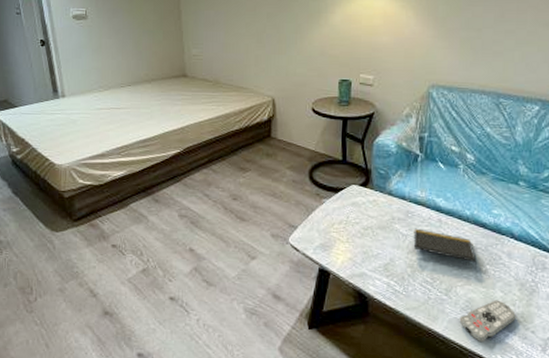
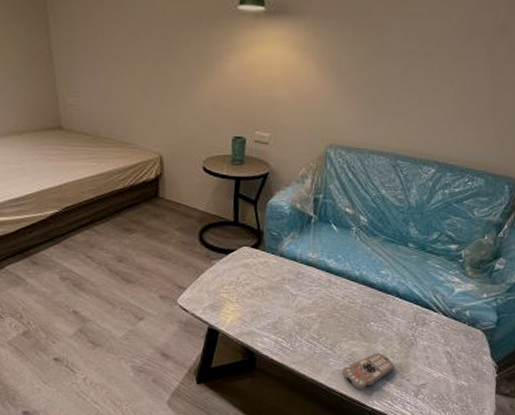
notepad: present [413,228,477,266] -> none [302,288,362,323]

